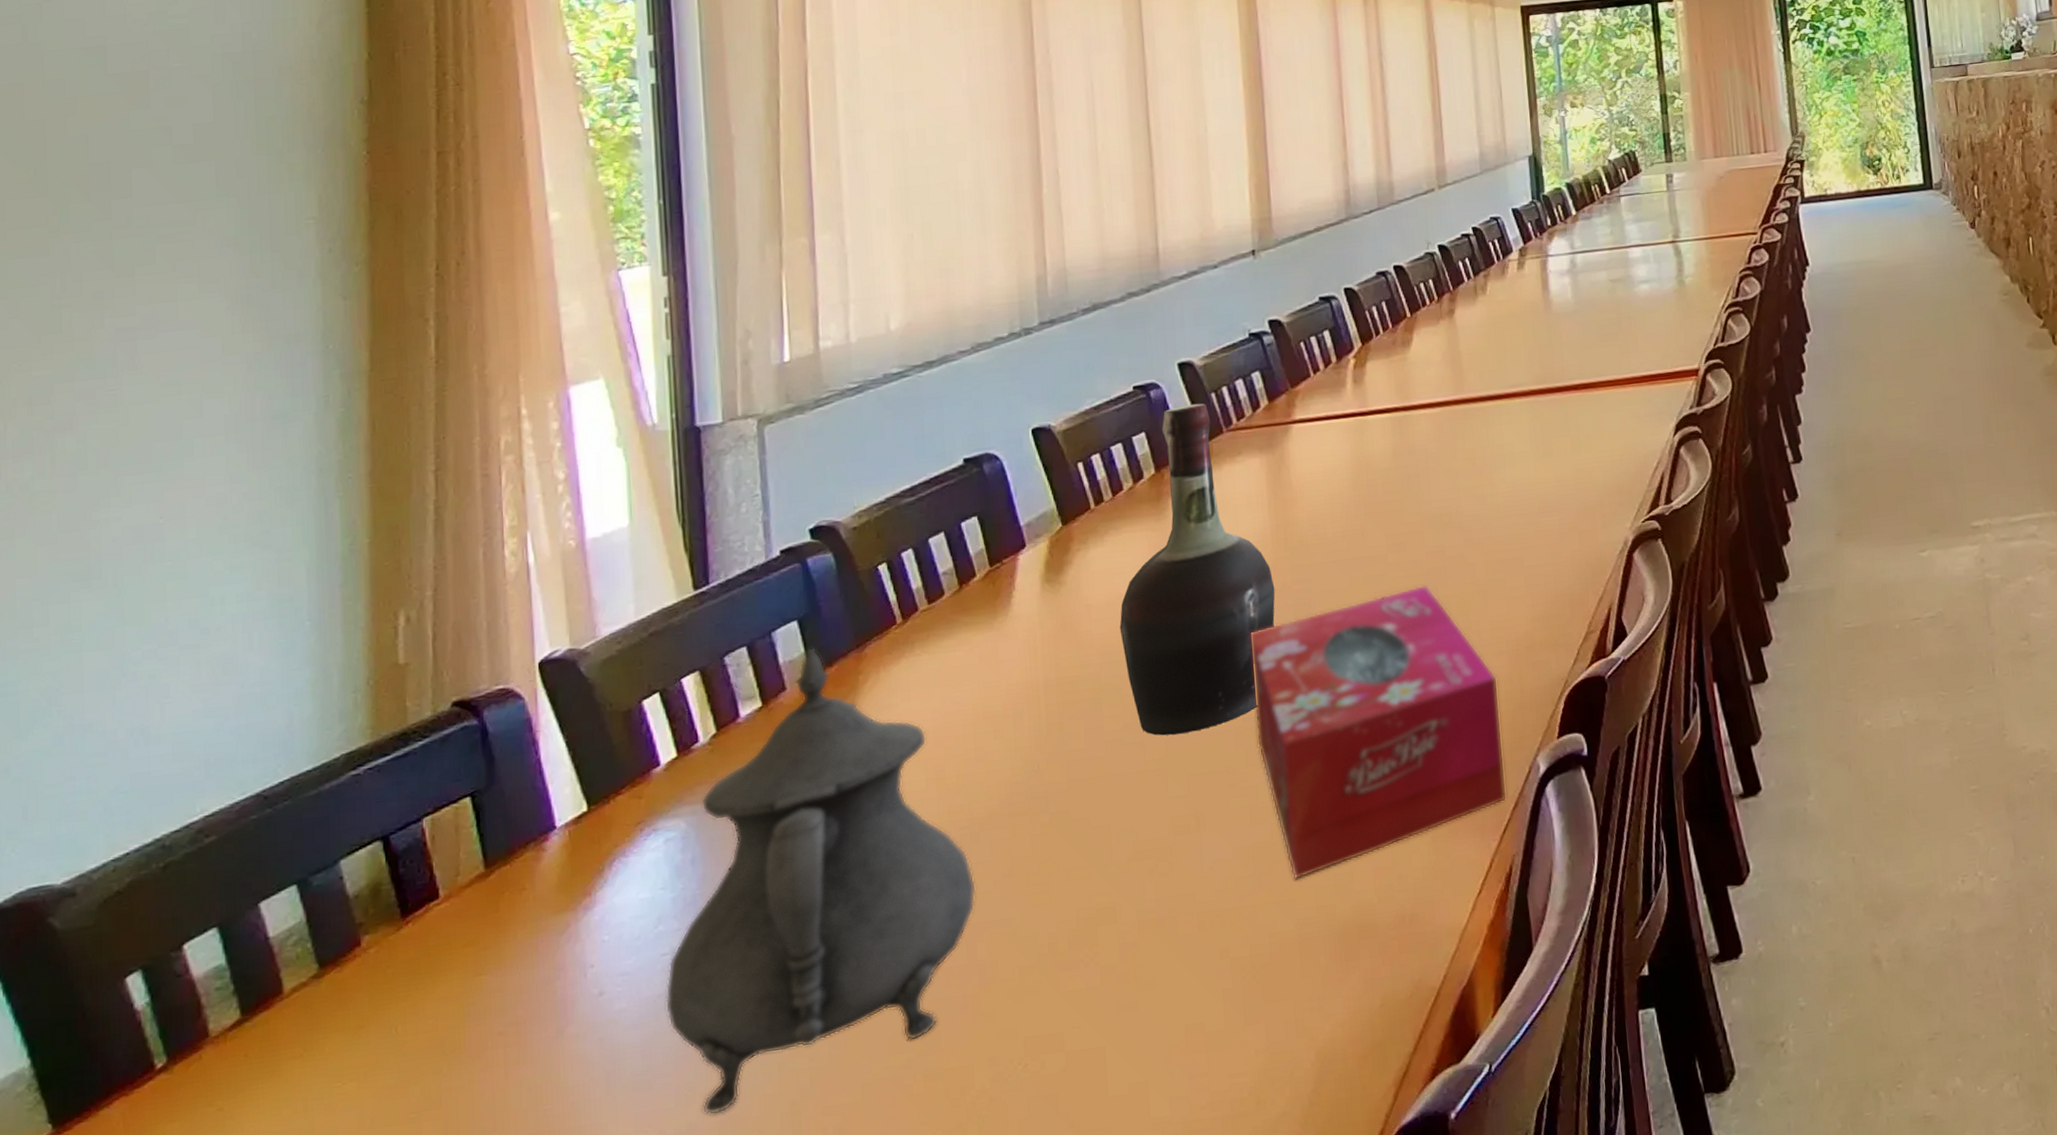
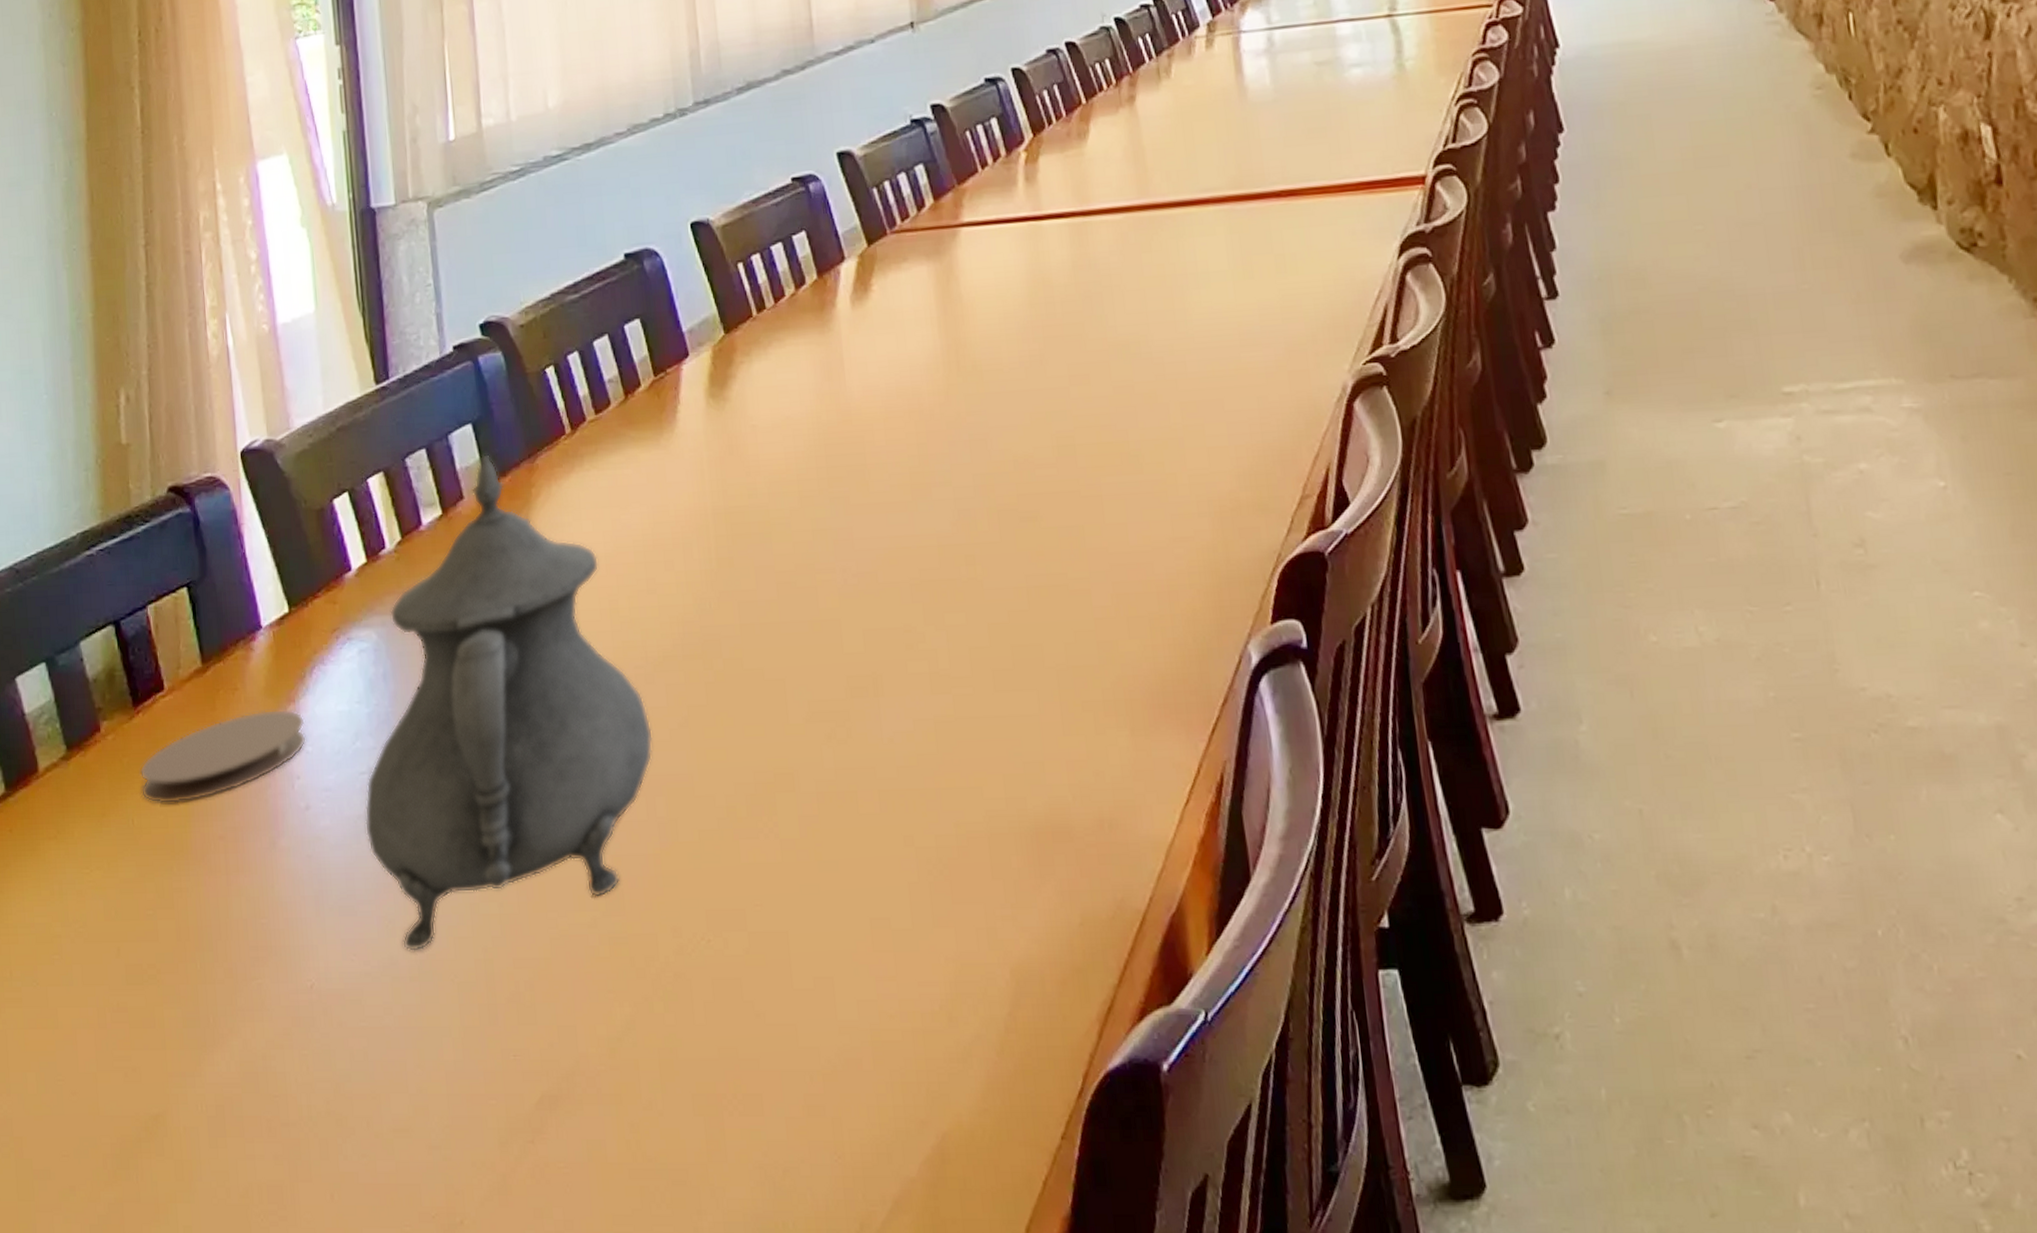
coaster: none [406,902,602,1009] -> present [139,708,306,805]
cognac bottle: present [1119,403,1275,736] -> none [786,199,949,582]
tissue box: present [1250,584,1508,879] -> none [923,425,1215,763]

